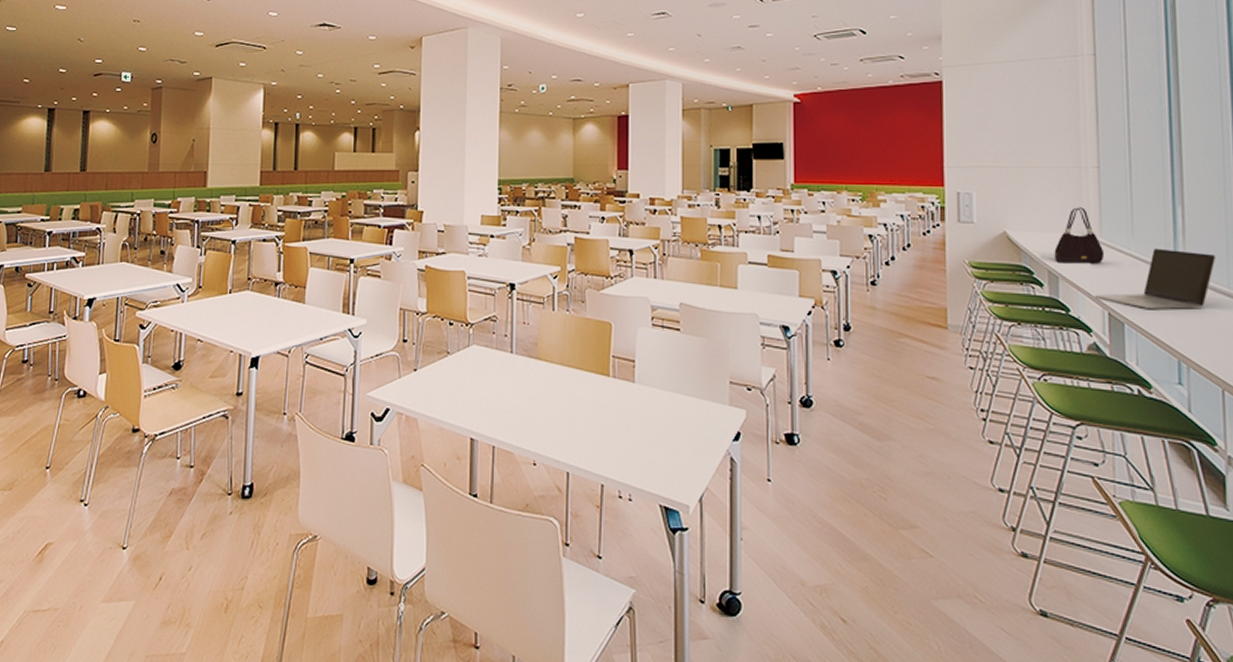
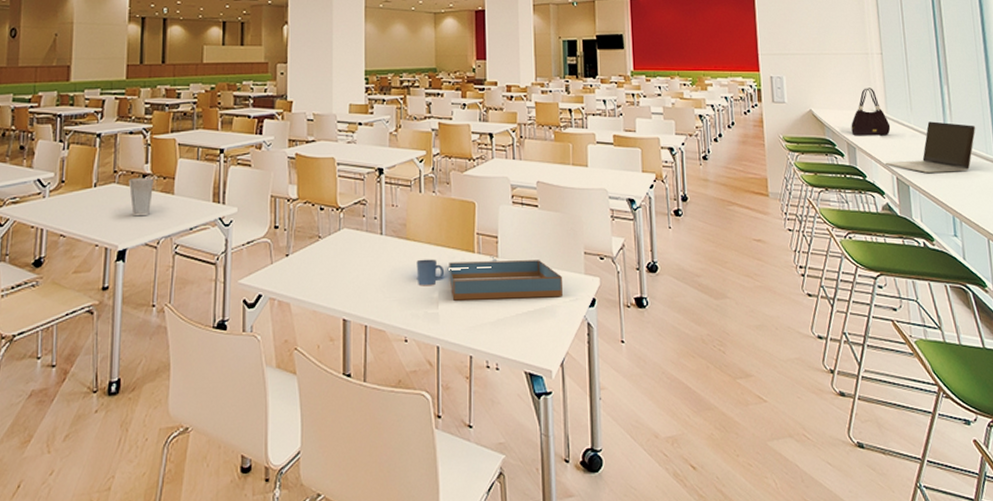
cup: none [261,286,285,325] -> present [128,178,154,217]
mug: none [547,380,577,409] -> present [416,259,445,286]
tray: none [581,385,704,429] -> present [449,260,563,301]

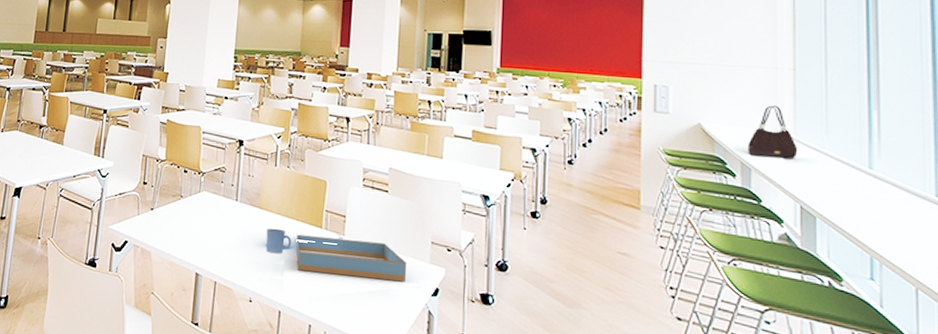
cup: present [128,178,154,217] -> none [28,128,48,161]
laptop: present [885,121,976,174] -> none [788,148,912,209]

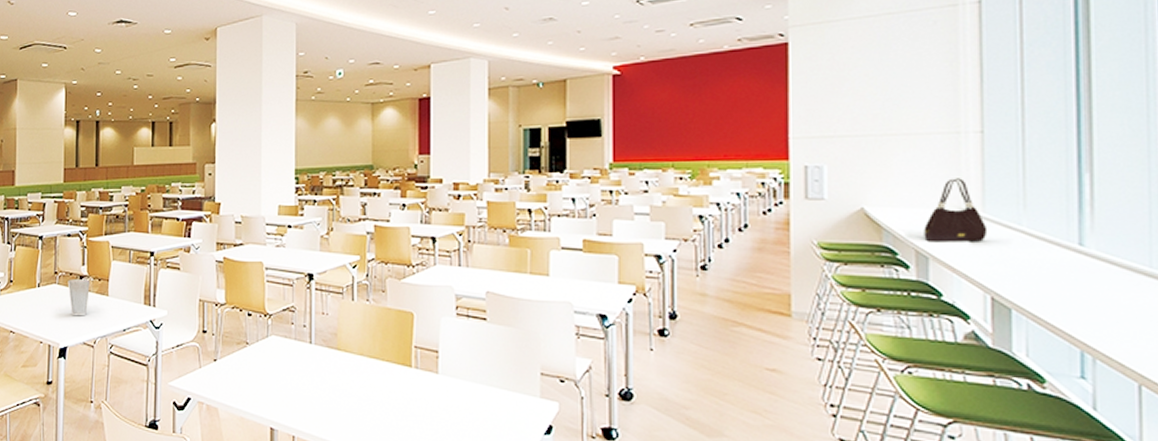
cup: none [28,128,48,161] -> present [67,279,90,316]
mug: present [265,228,292,255] -> none [347,371,378,400]
tray: present [295,234,406,282] -> none [382,376,512,421]

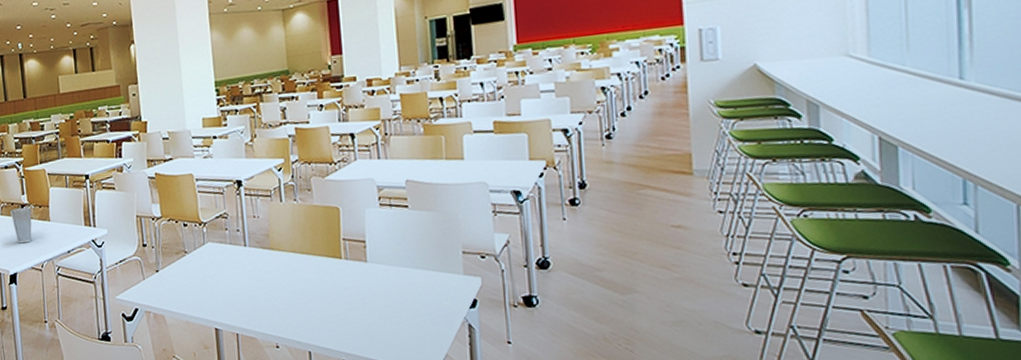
handbag: present [924,178,988,242] -> none [813,26,874,91]

